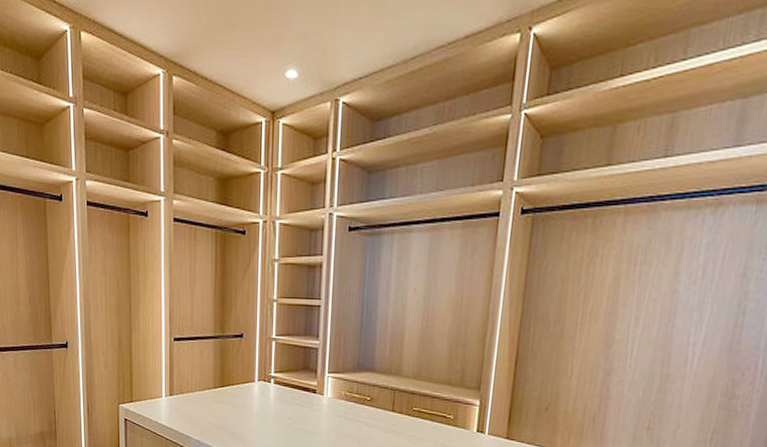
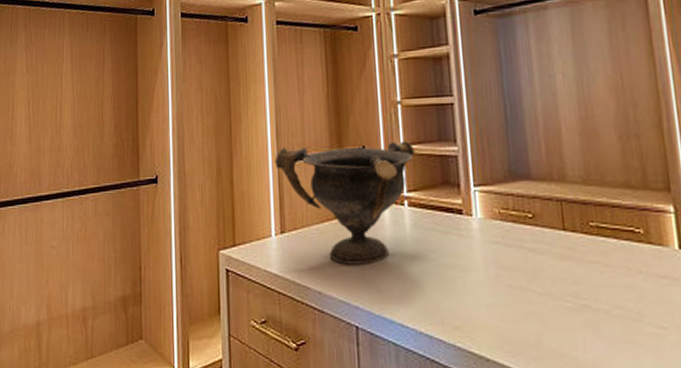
decorative bowl: none [167,328,284,424] -> present [274,141,415,265]

